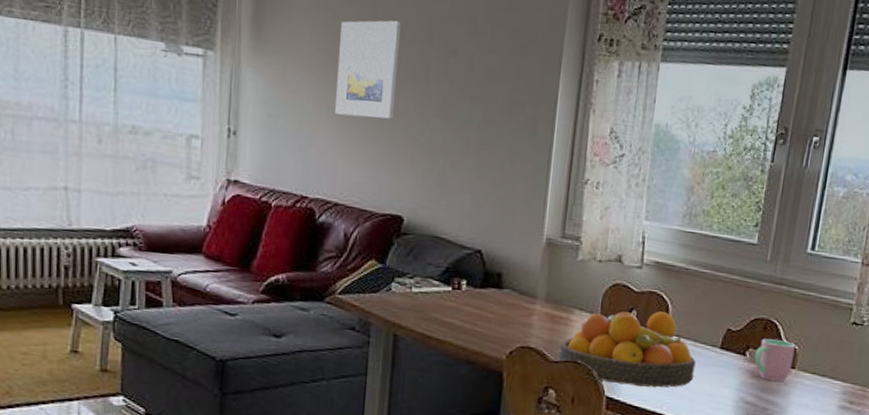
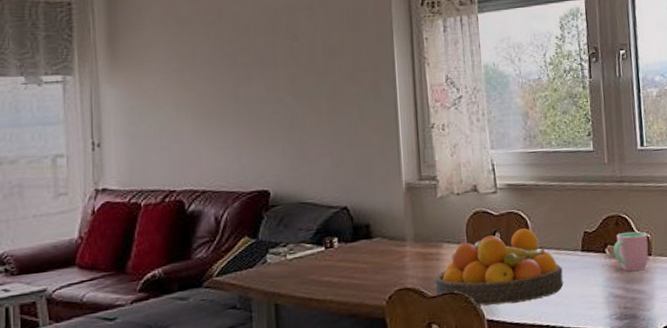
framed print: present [335,20,402,119] -> none [190,20,248,110]

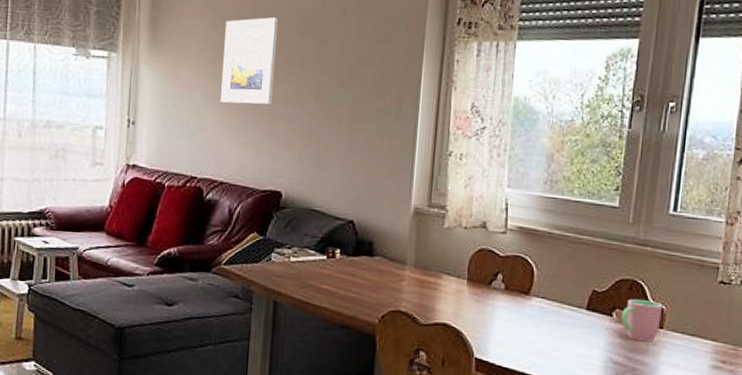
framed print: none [190,20,248,110] -> present [221,17,279,105]
fruit bowl: present [435,228,564,306] -> none [428,274,563,349]

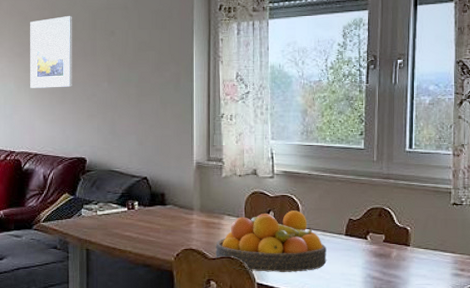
fruit bowl: none [428,274,563,349] -> present [216,210,327,272]
cup: present [621,299,663,342] -> none [375,224,408,258]

